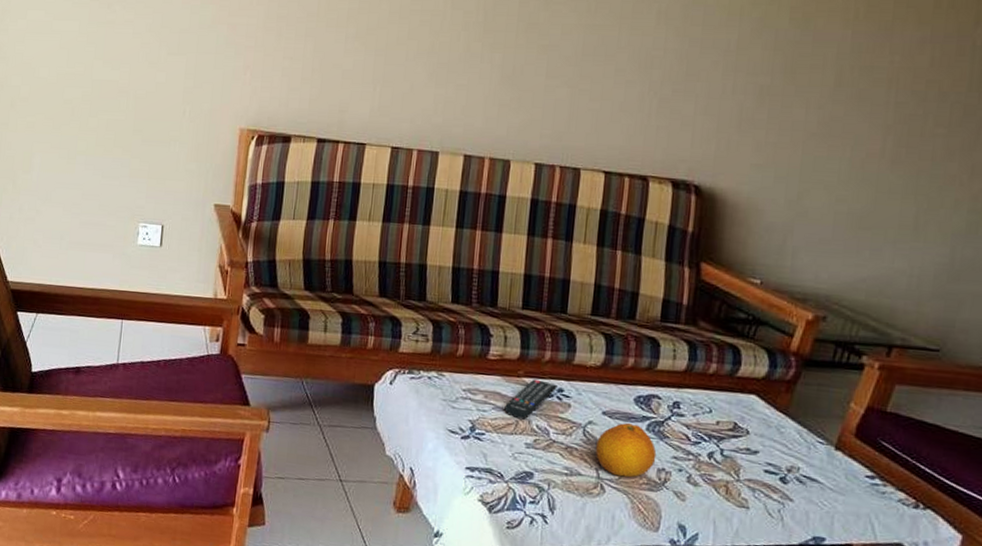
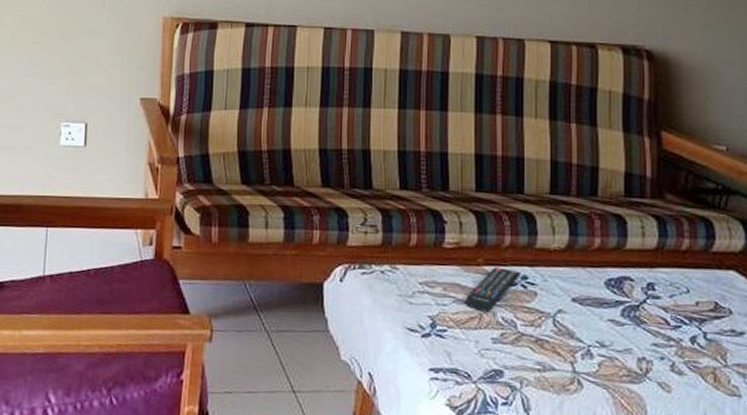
fruit: present [596,422,657,478] -> none [569,309,635,370]

